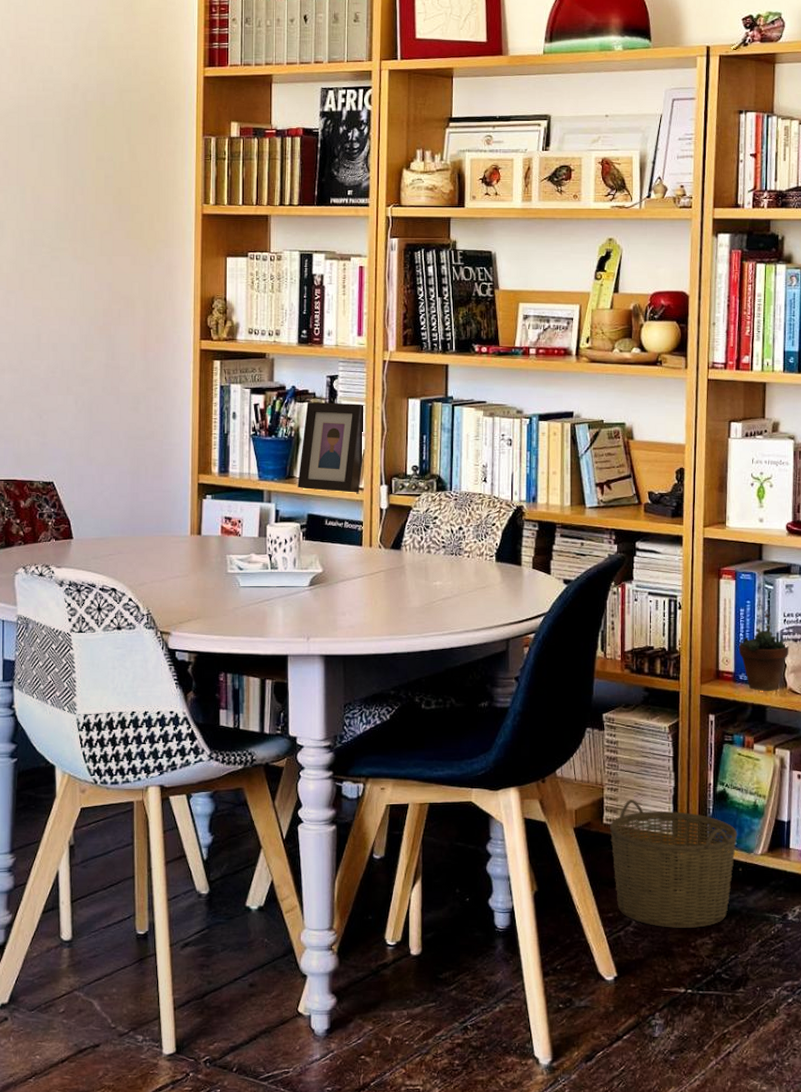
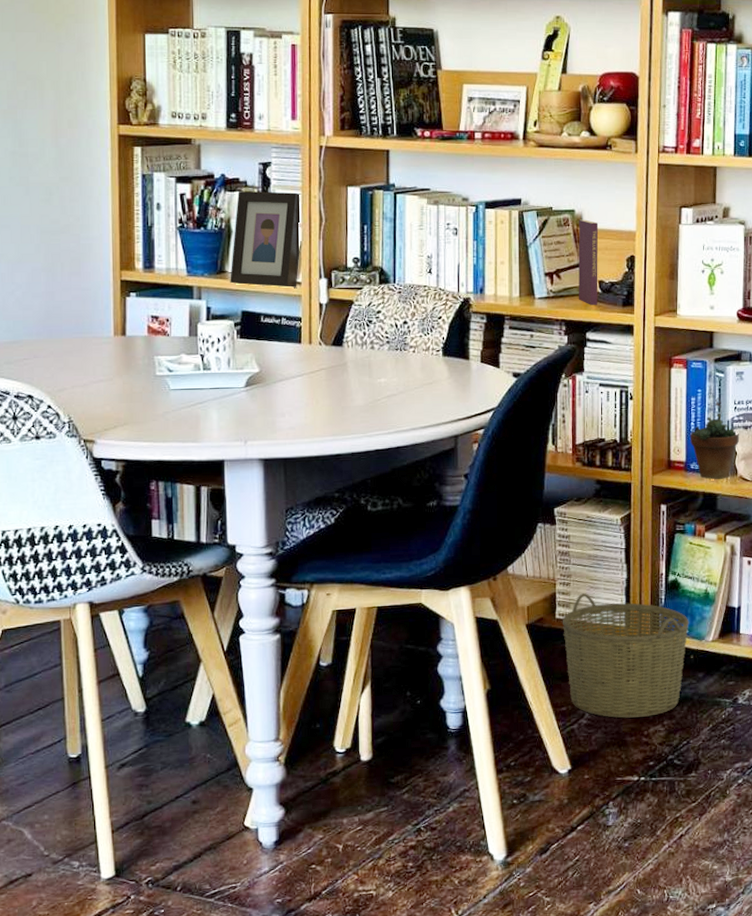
book: none [628,432,649,516] -> present [578,219,599,305]

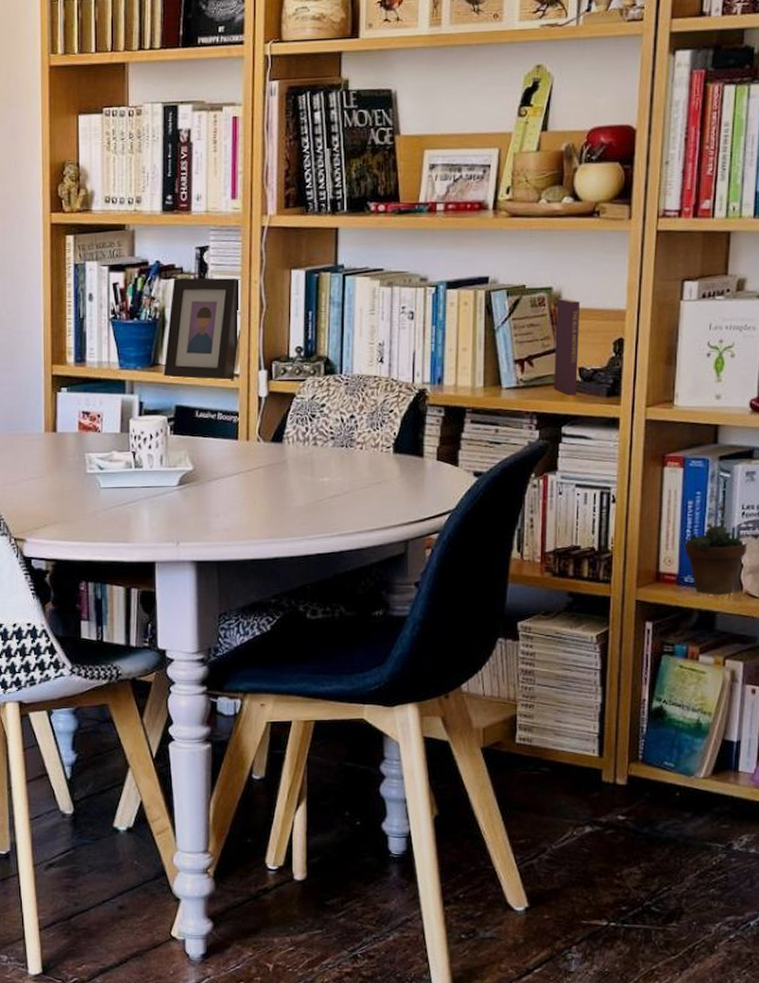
basket: present [562,593,689,719] -> none [522,717,676,857]

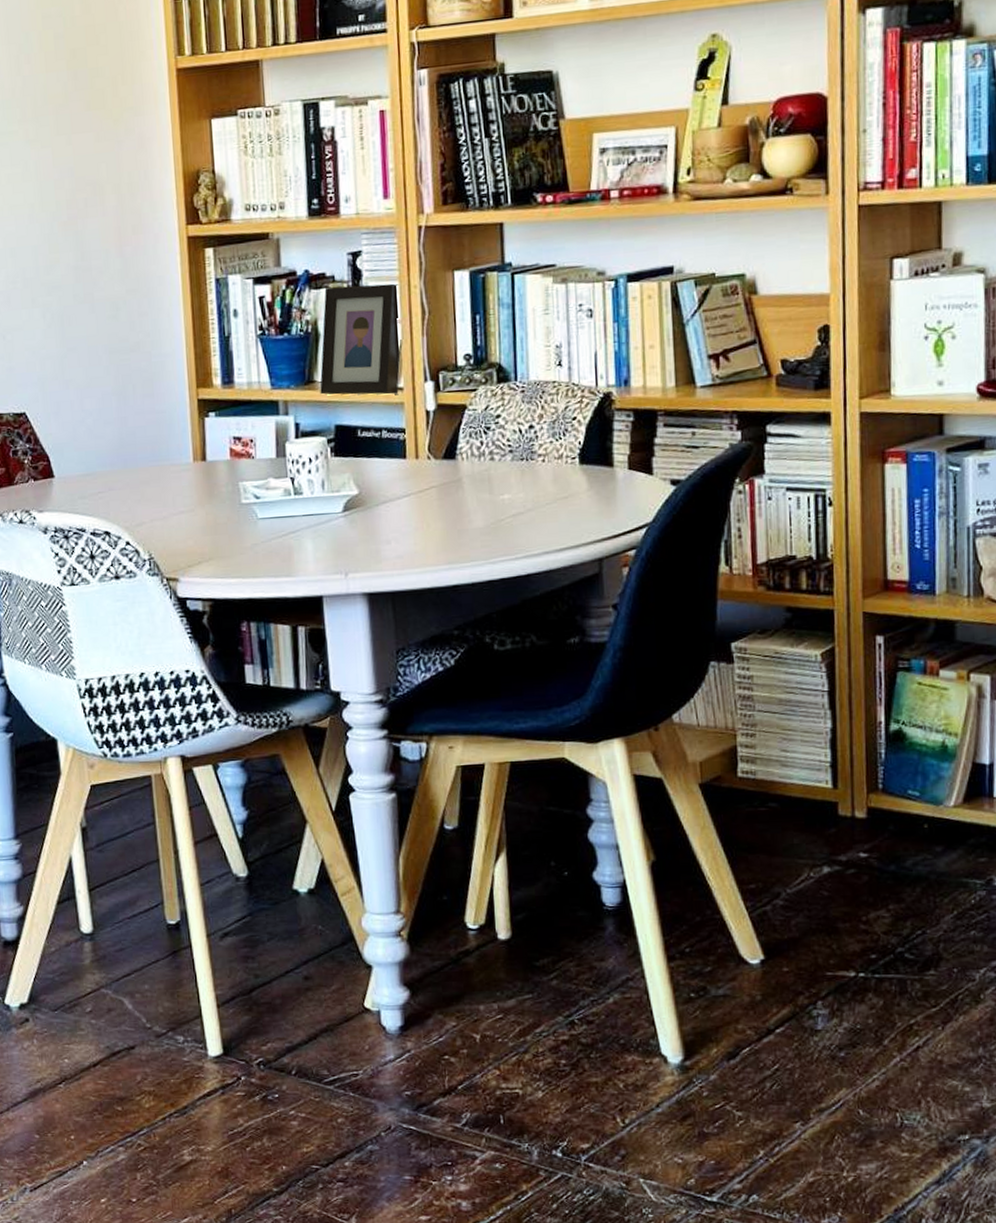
book: present [554,298,581,396] -> none [751,284,781,391]
succulent plant: present [685,501,748,596] -> none [914,497,986,604]

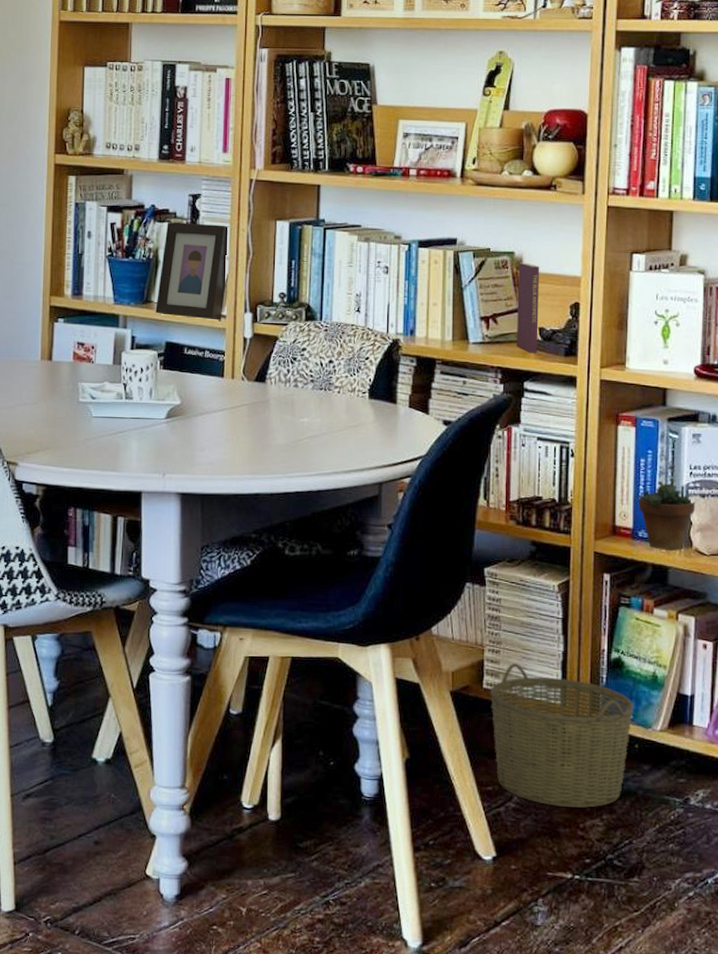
basket: none [746,746,921,900] -> present [489,663,634,808]
book: none [751,284,781,391] -> present [517,262,540,353]
succulent plant: none [914,497,986,604] -> present [639,460,696,552]

